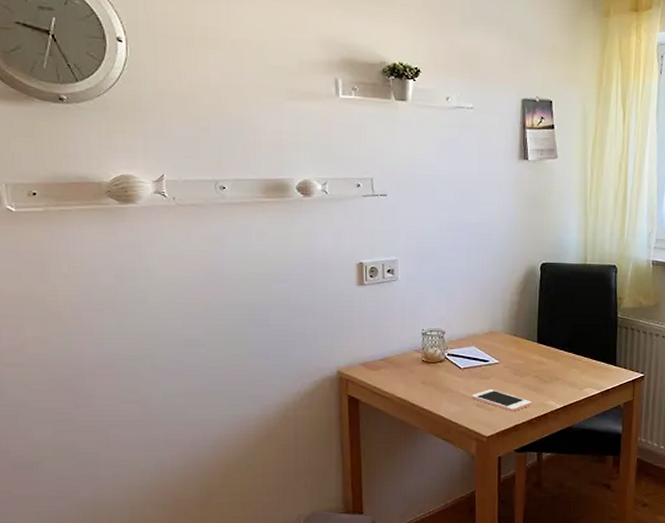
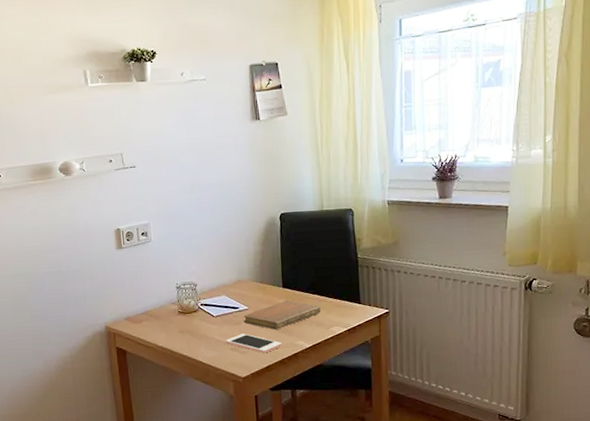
notebook: none [493,356,576,387] -> present [243,300,321,330]

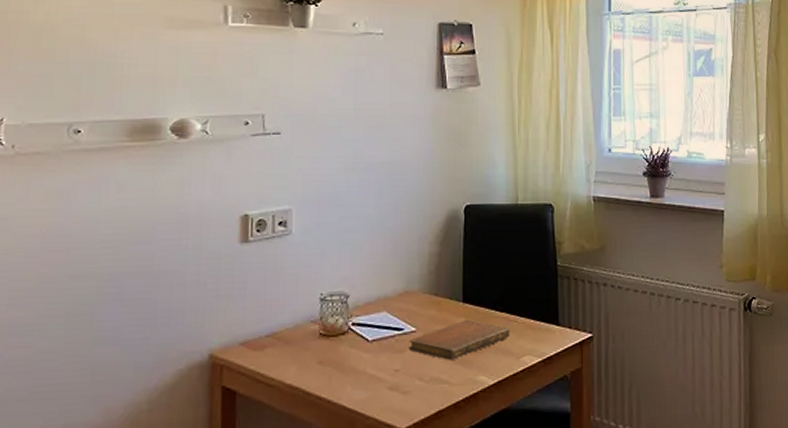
cell phone: present [225,334,282,353] -> none [382,365,458,394]

